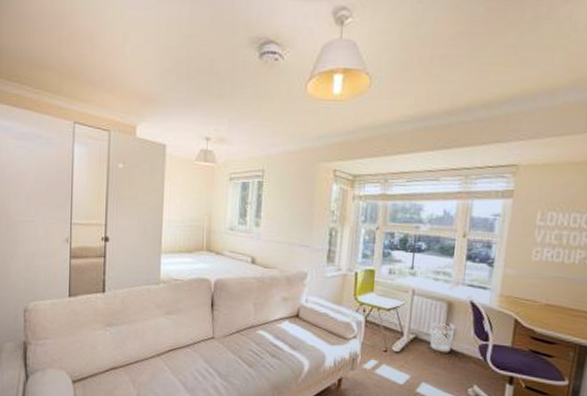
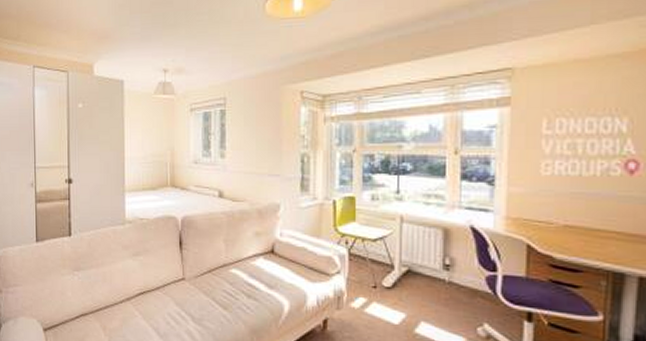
wastebasket: present [430,320,456,353] -> none [425,250,455,287]

